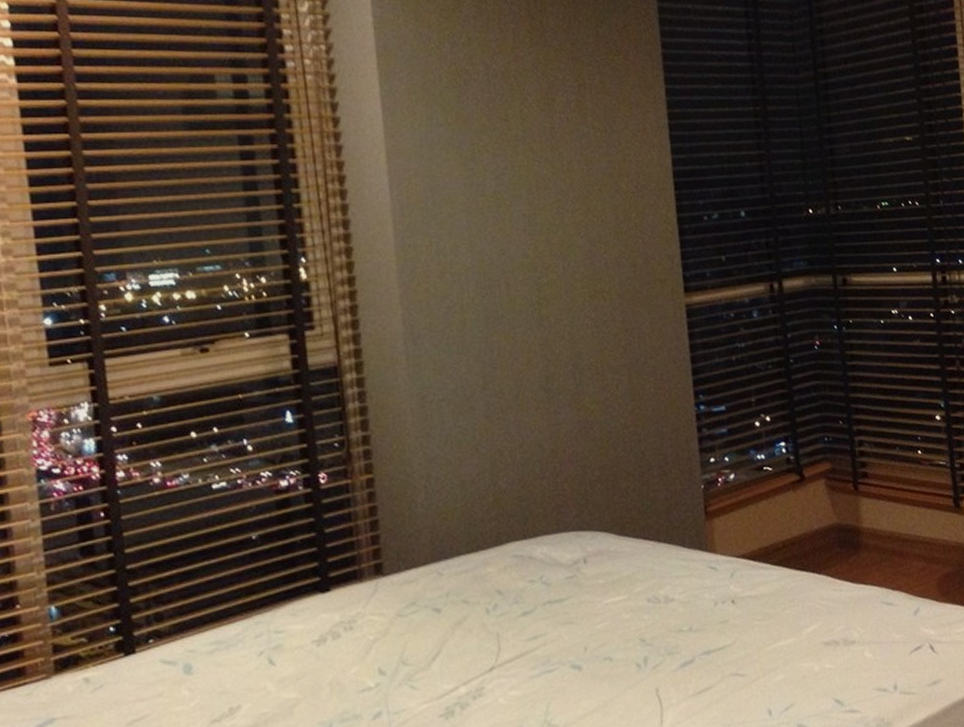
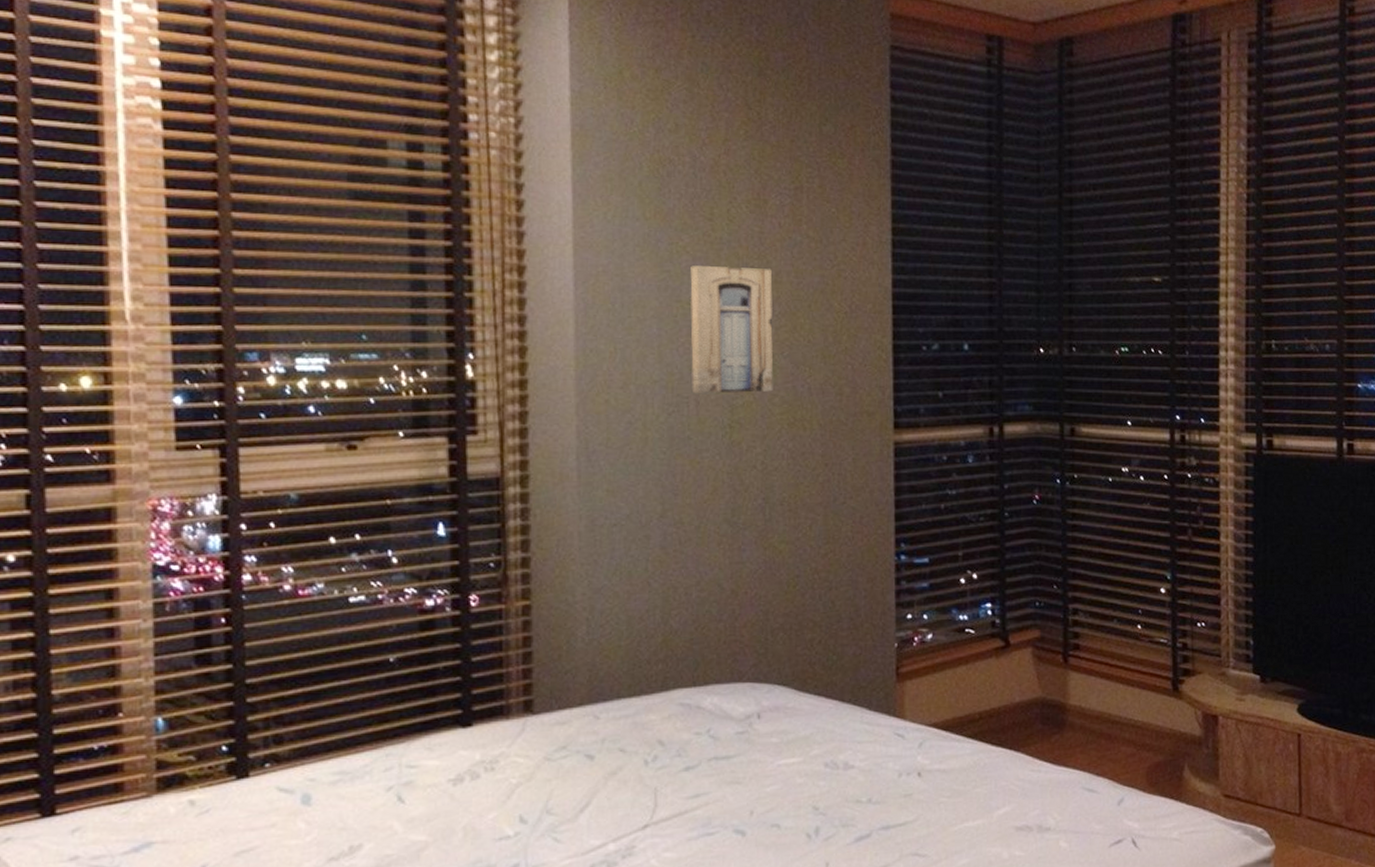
wall art: none [492,159,574,276] -> present [690,266,774,393]

